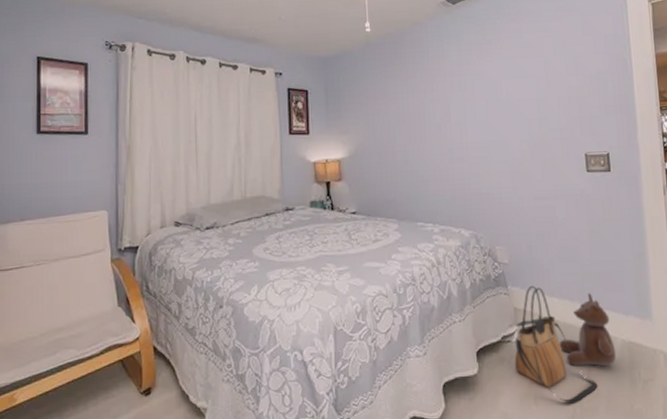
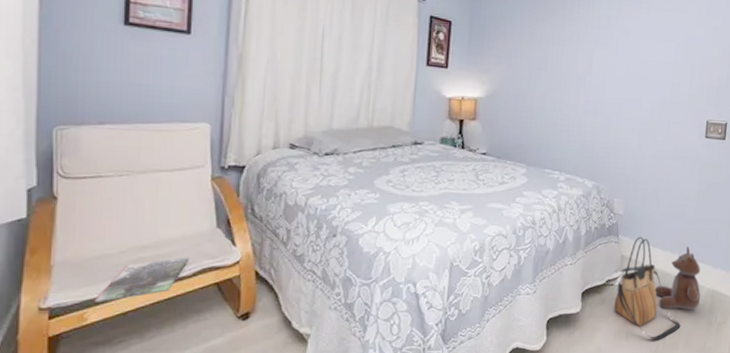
magazine: none [21,336,97,385] -> present [94,257,189,304]

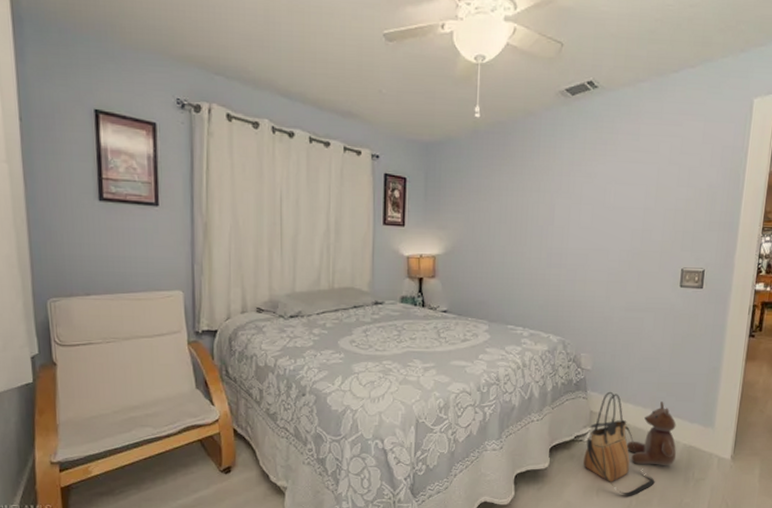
magazine: present [94,257,189,304] -> none [95,416,174,458]

